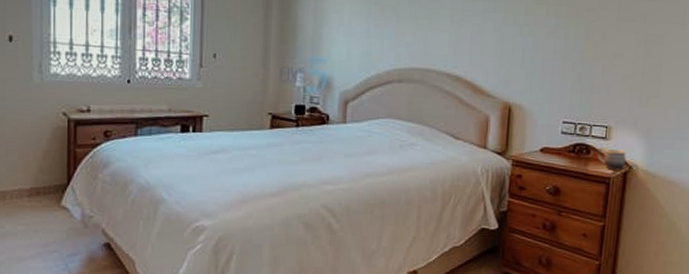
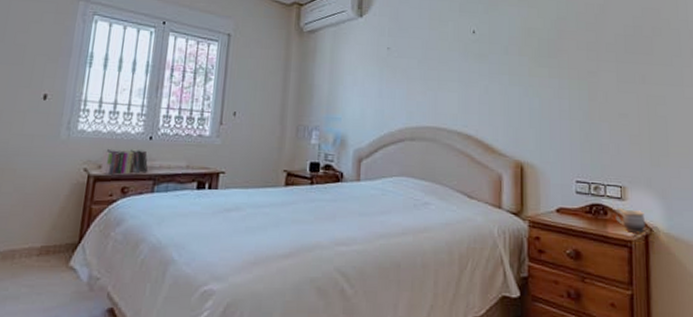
books: none [80,92,130,119] -> present [100,148,149,175]

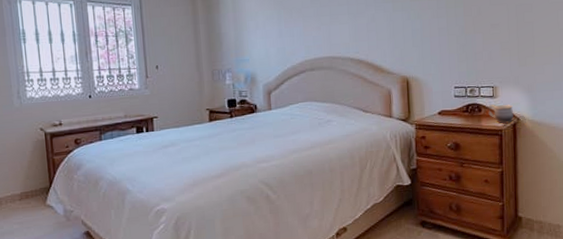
books: present [100,148,149,175] -> none [52,107,94,131]

